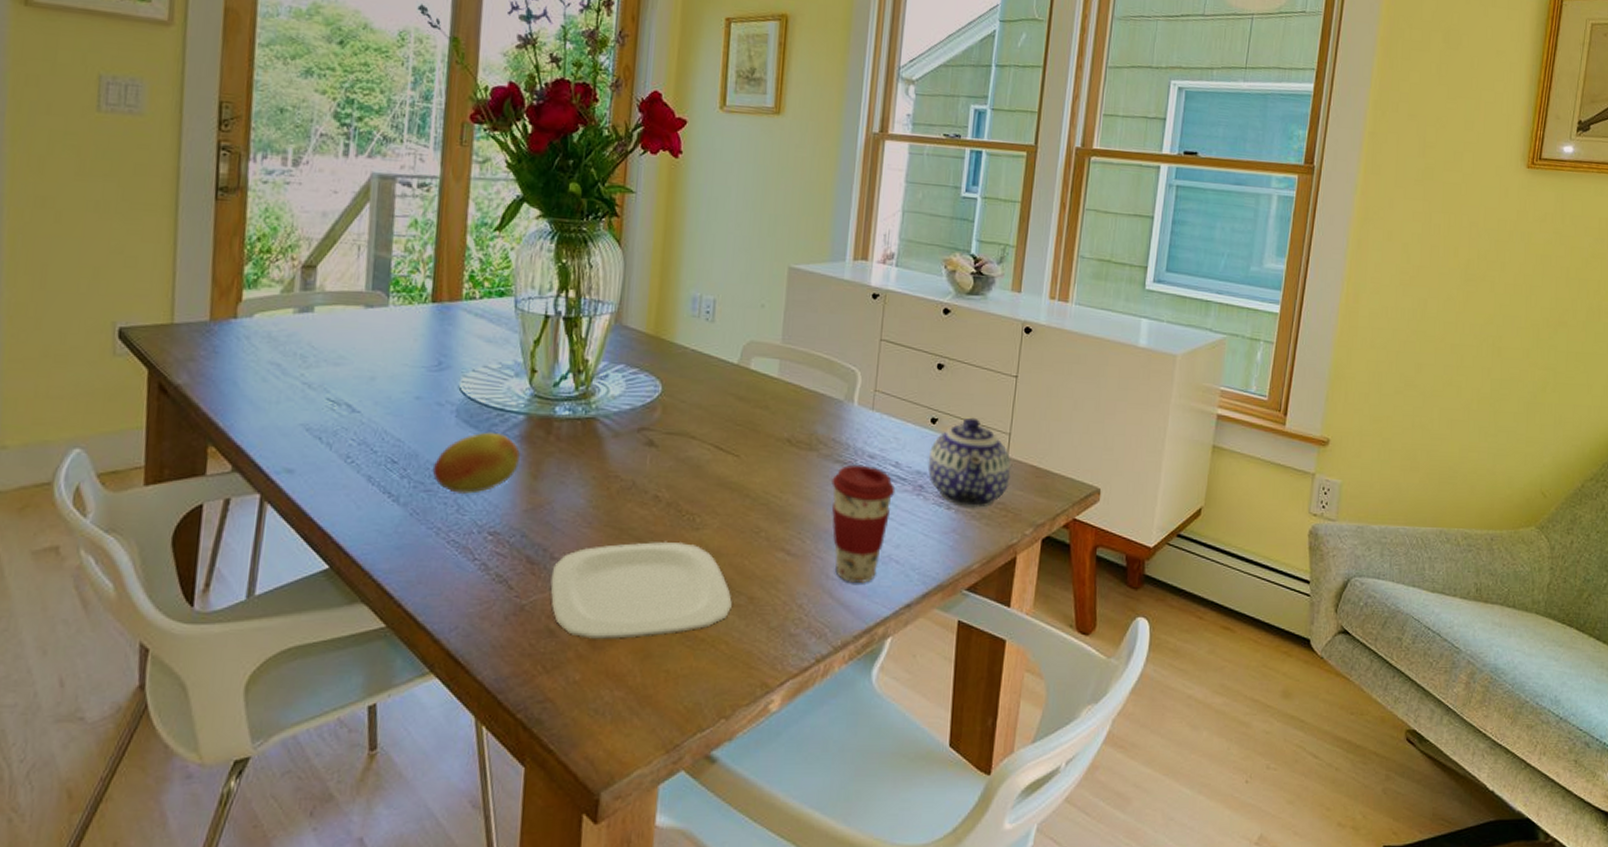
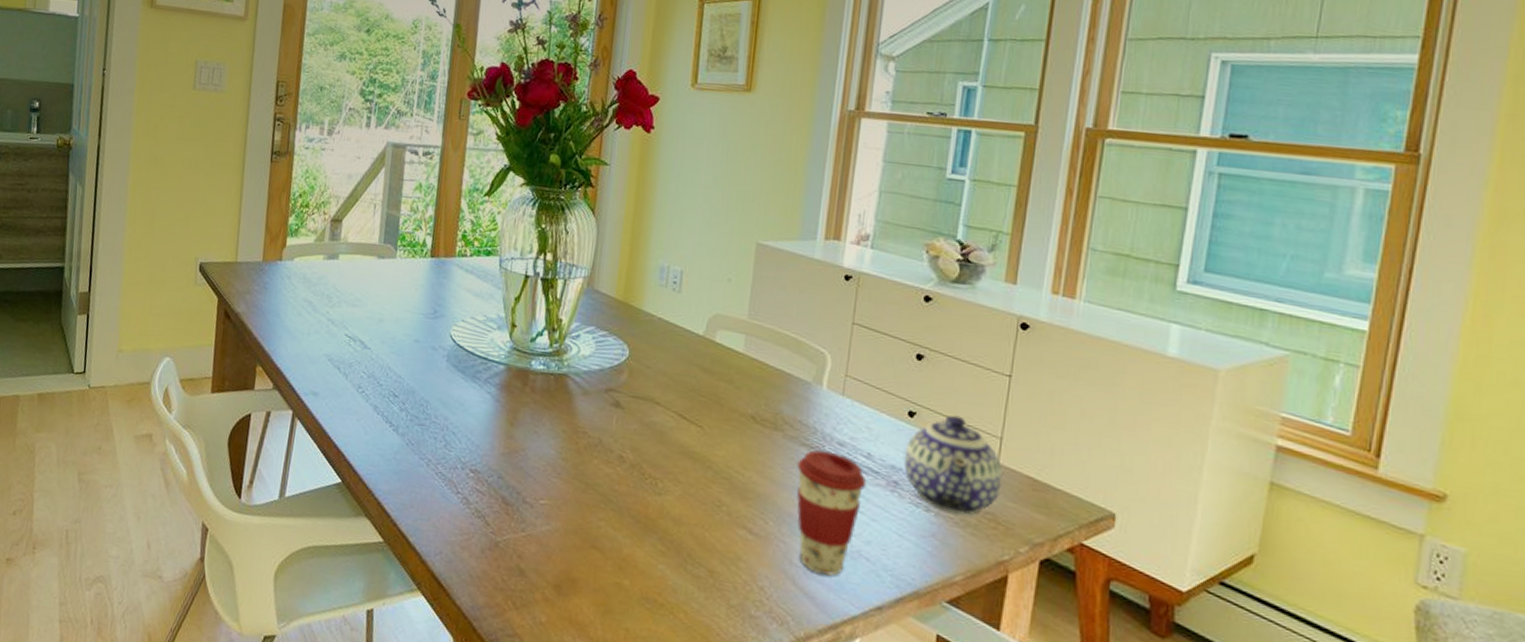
fruit: present [432,432,521,494] -> none [425,377,500,432]
plate: present [550,541,732,641] -> none [522,496,692,595]

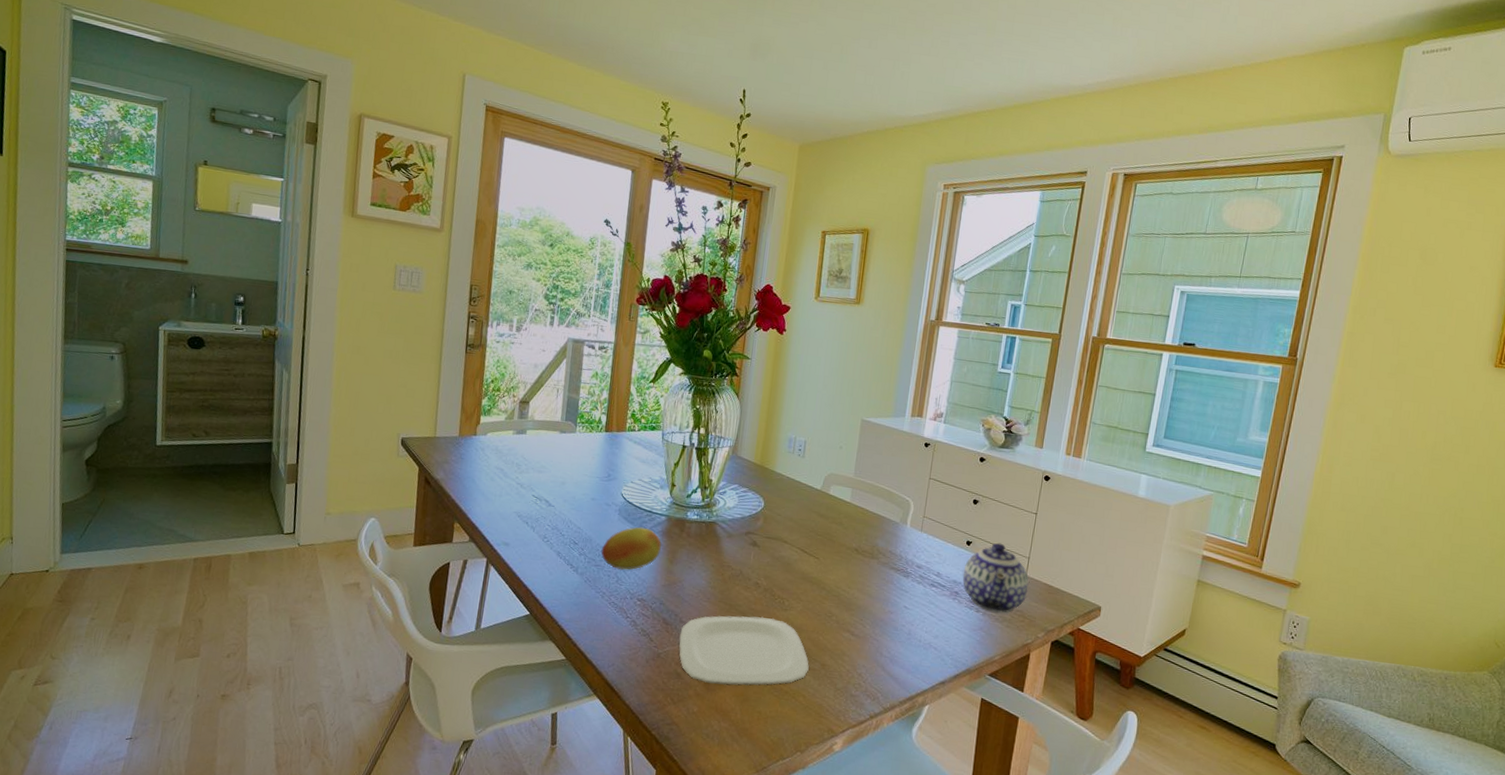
fruit: none [425,377,500,432] -> present [601,527,662,570]
plate: none [522,496,692,595] -> present [679,615,809,686]
coffee cup: present [796,450,867,577] -> none [886,572,937,663]

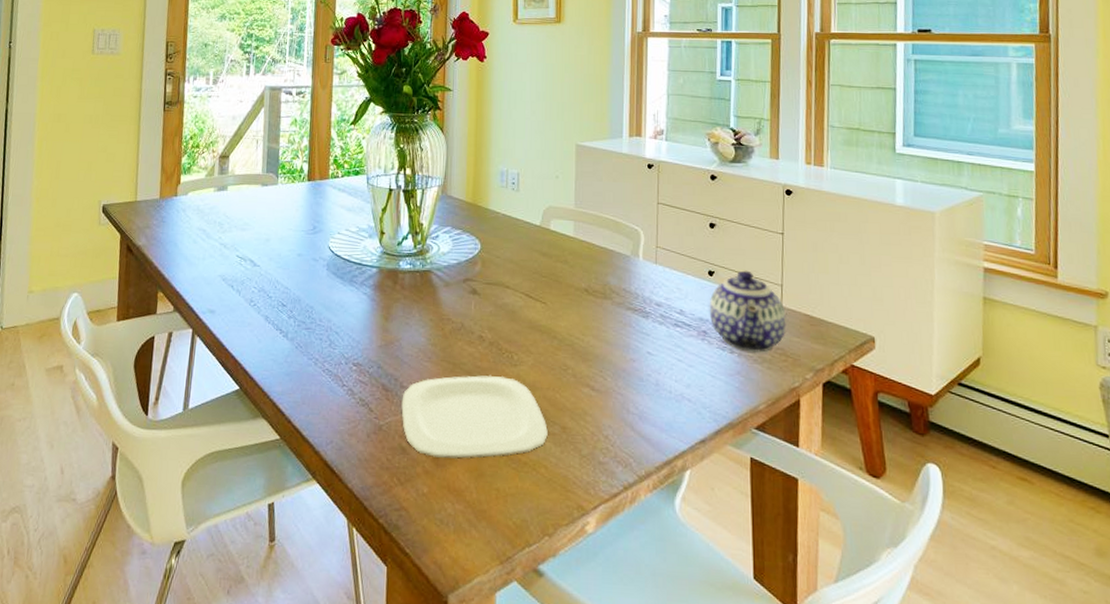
fruit: present [601,527,662,570] -> none [311,282,375,332]

